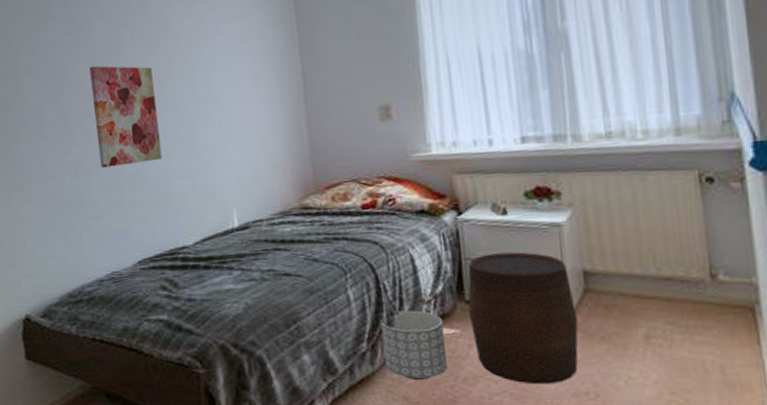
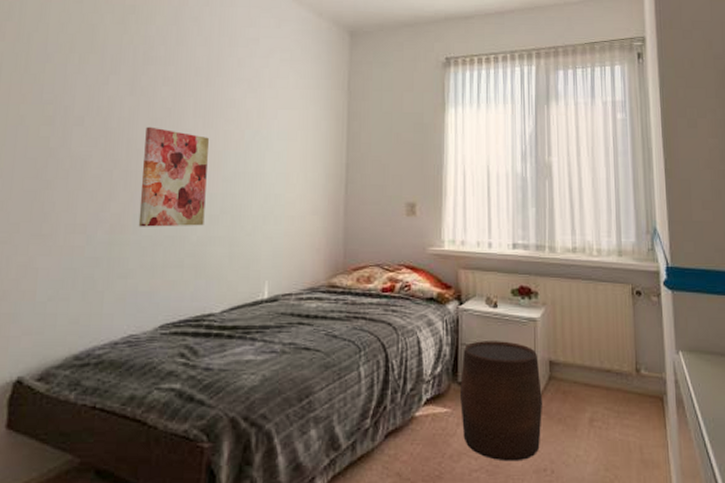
planter: present [380,310,447,381] -> none [384,389,437,457]

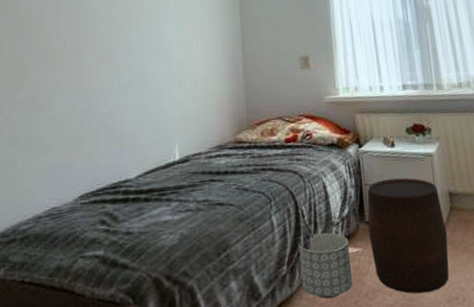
wall art: present [138,126,209,227] -> none [52,9,114,104]
planter: none [384,389,437,457] -> present [298,232,352,299]

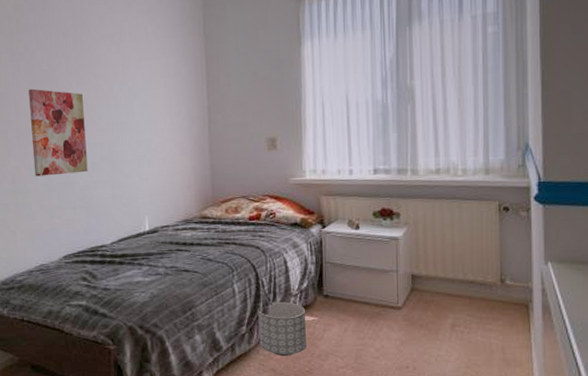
wall art: none [52,9,114,104] -> present [28,88,88,177]
stool: present [367,177,449,294] -> none [325,258,406,360]

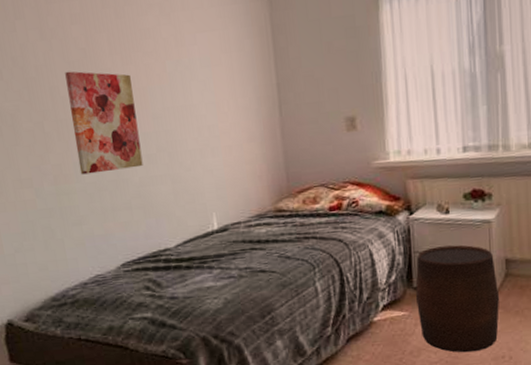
planter: present [258,301,306,357] -> none [343,297,397,357]
stool: none [325,258,406,360] -> present [415,245,500,353]

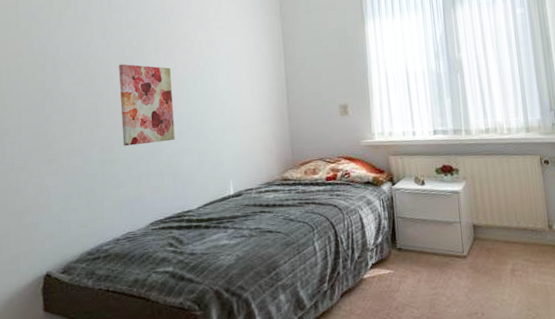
stool: present [415,245,500,353] -> none [399,212,471,309]

